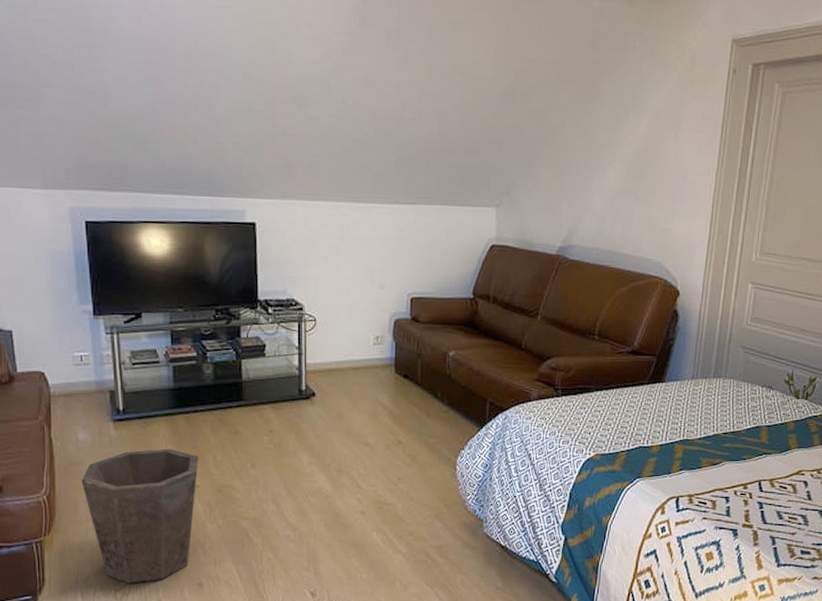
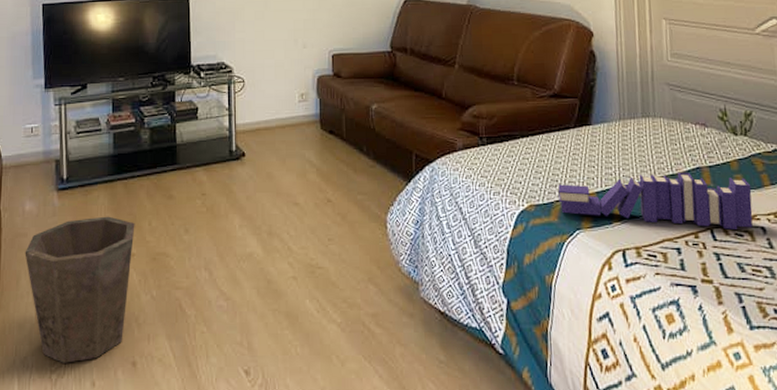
book: none [624,429,802,483] -> present [558,172,753,230]

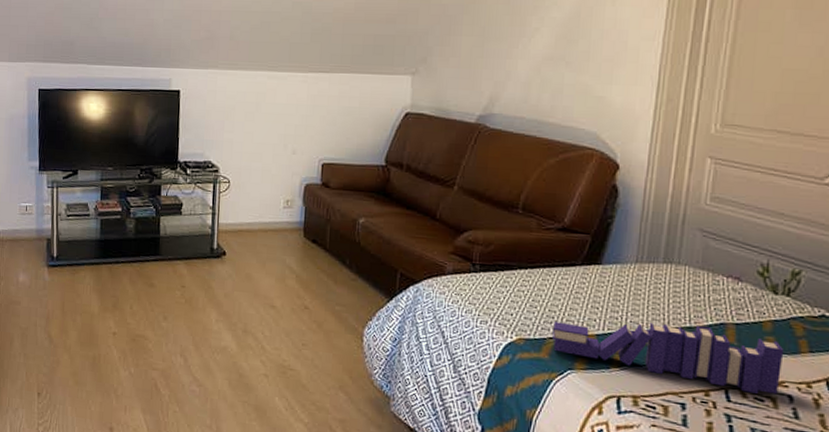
waste bin: present [25,216,135,363] -> none [18,295,118,420]

